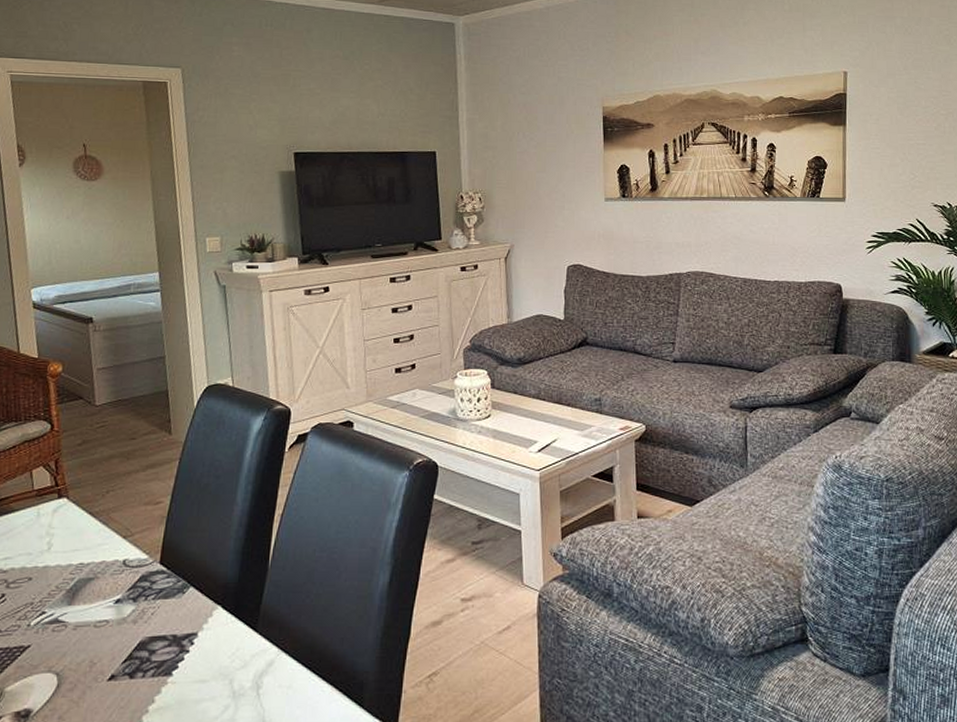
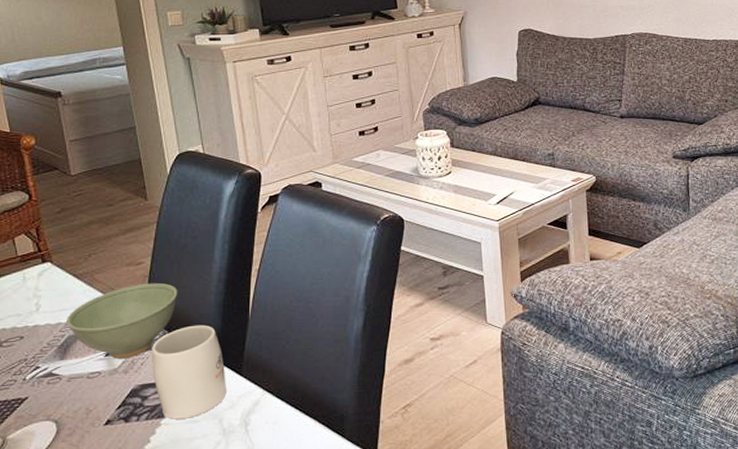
bowl: none [78,524,196,607] -> present [67,282,178,359]
mug: none [162,573,240,678] -> present [152,324,226,419]

